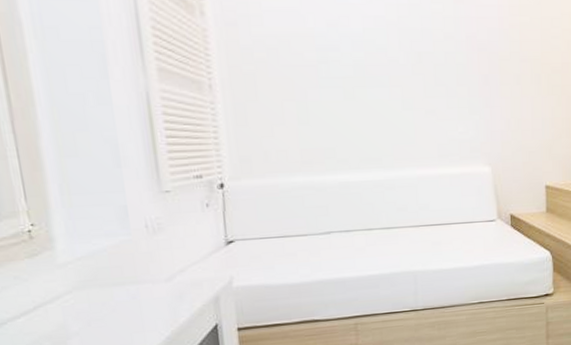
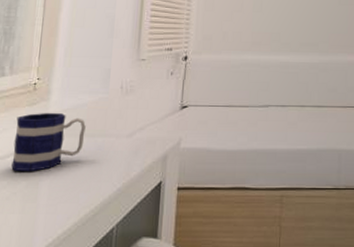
mug: none [16,262,113,332] -> present [11,112,86,172]

